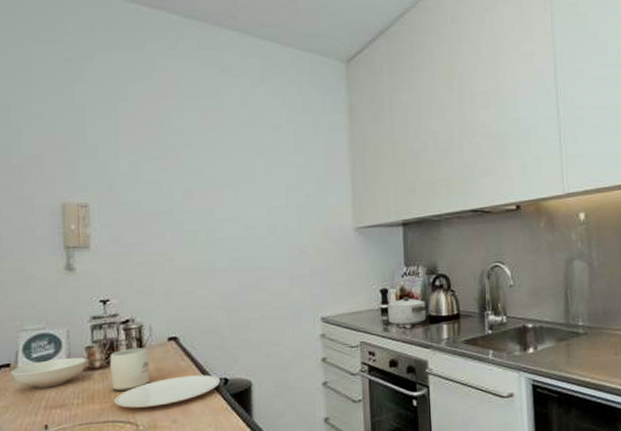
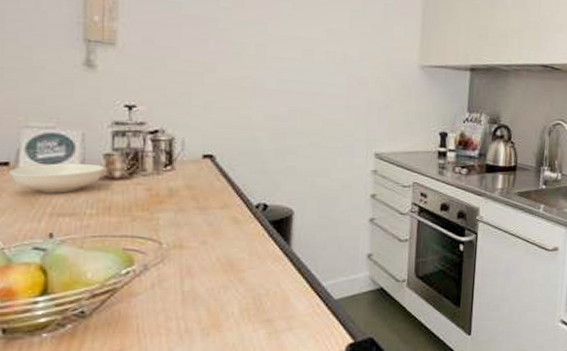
mug: present [109,347,151,392] -> none [131,161,180,207]
plate: present [114,374,220,408] -> none [135,196,258,226]
cooking pot: present [387,296,427,326] -> none [444,142,485,172]

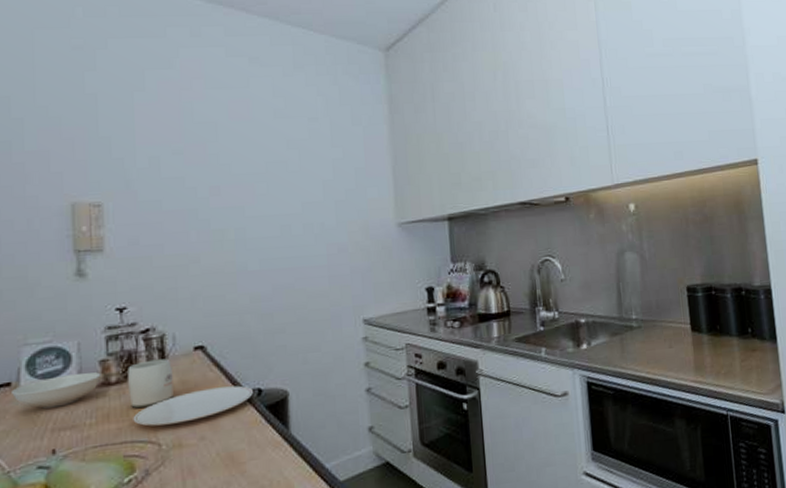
mug: none [131,161,180,207] -> present [126,358,175,409]
plate: none [135,196,258,226] -> present [133,385,253,427]

